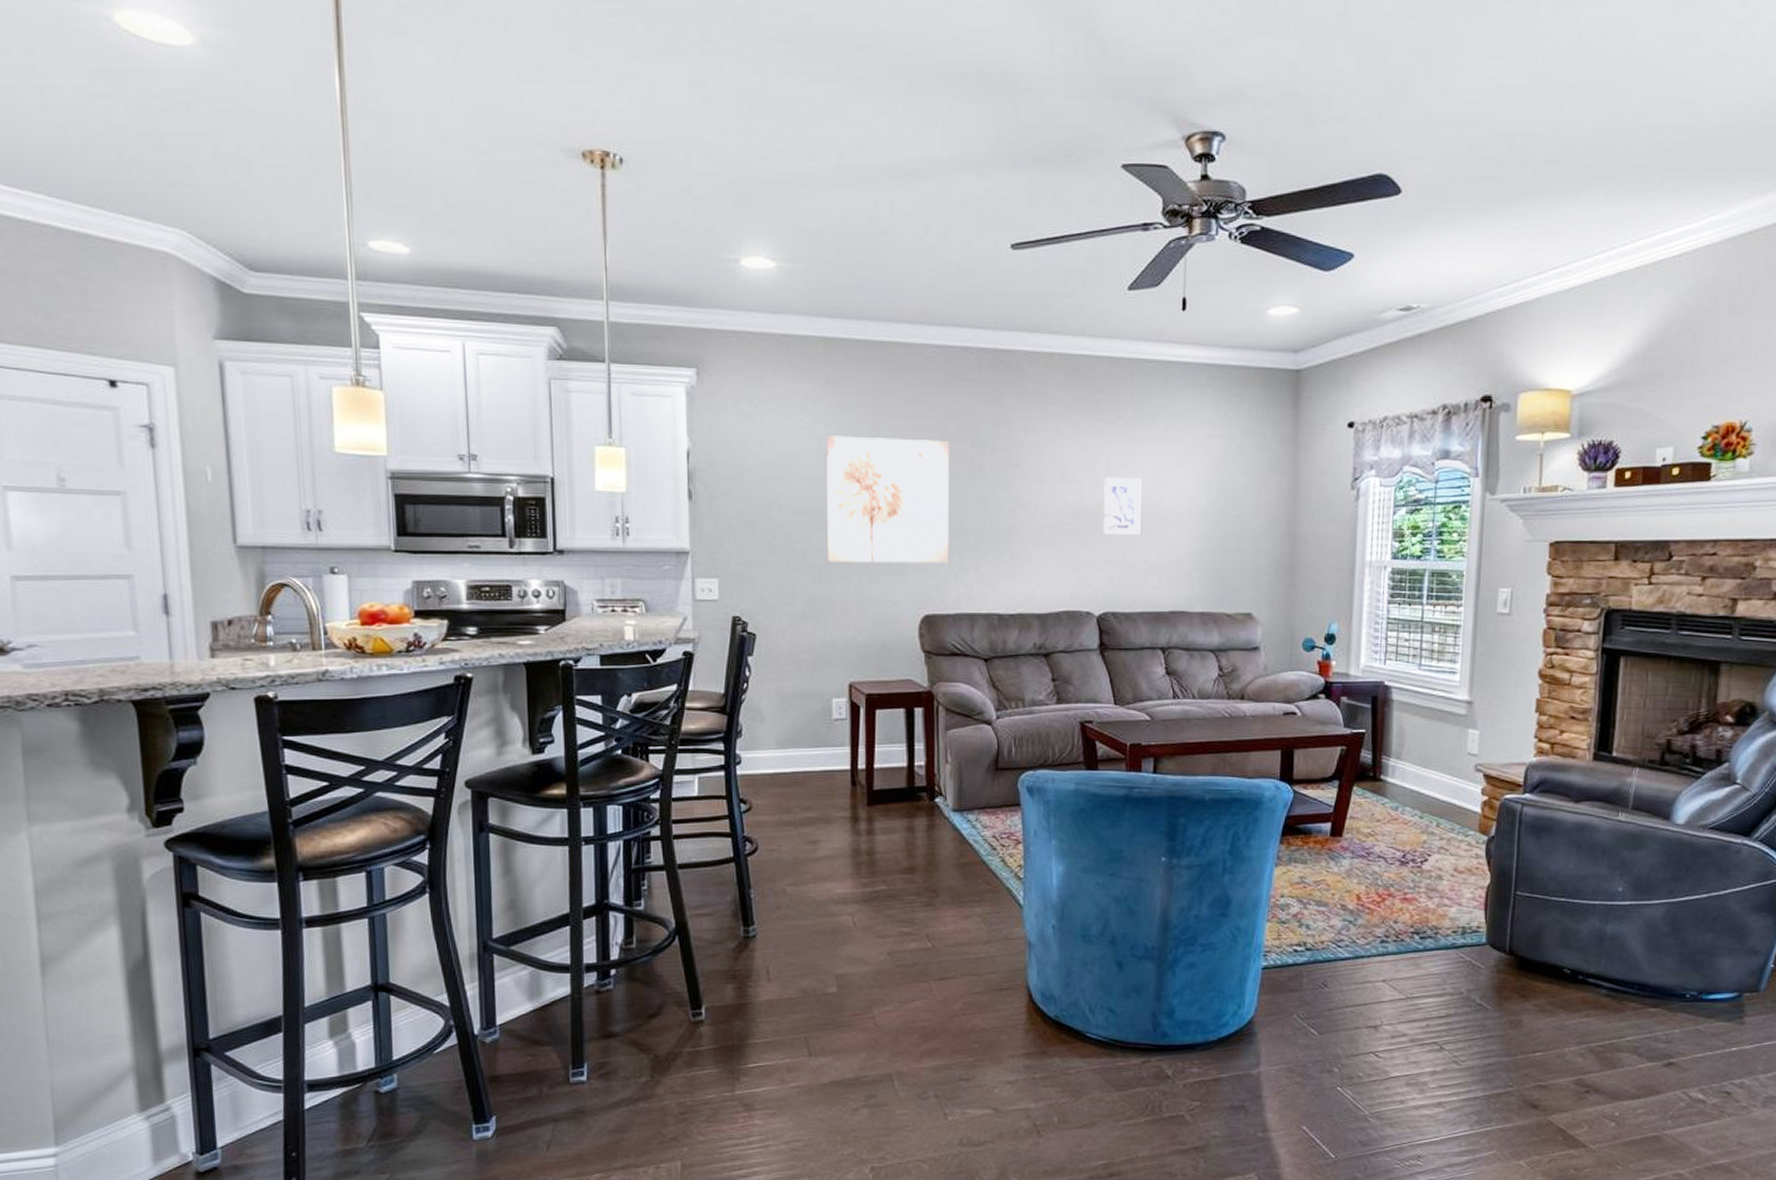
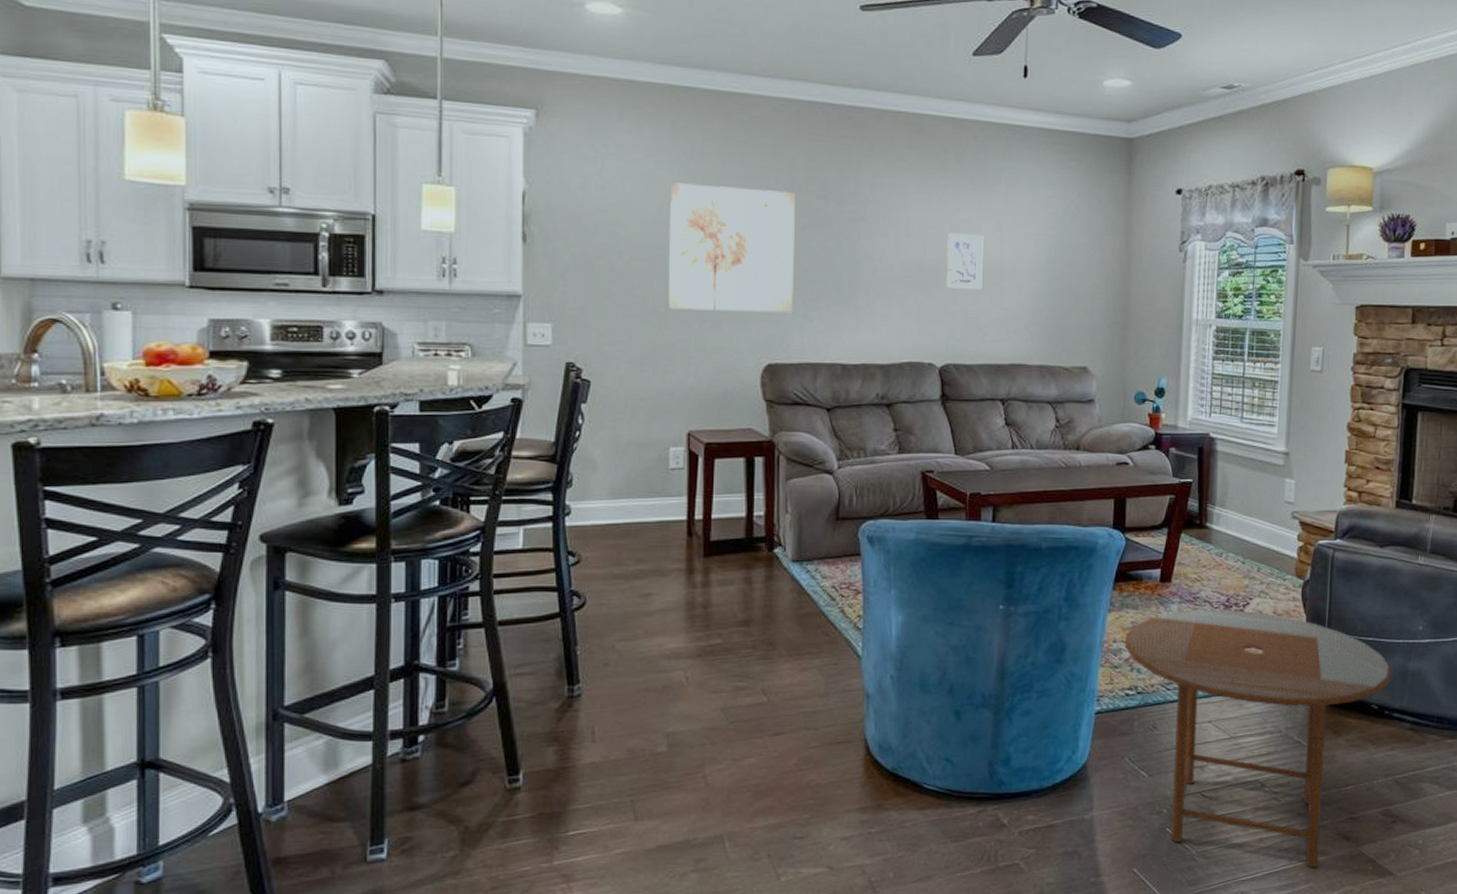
side table: none [1293,865,1587,1135] -> present [1125,609,1392,868]

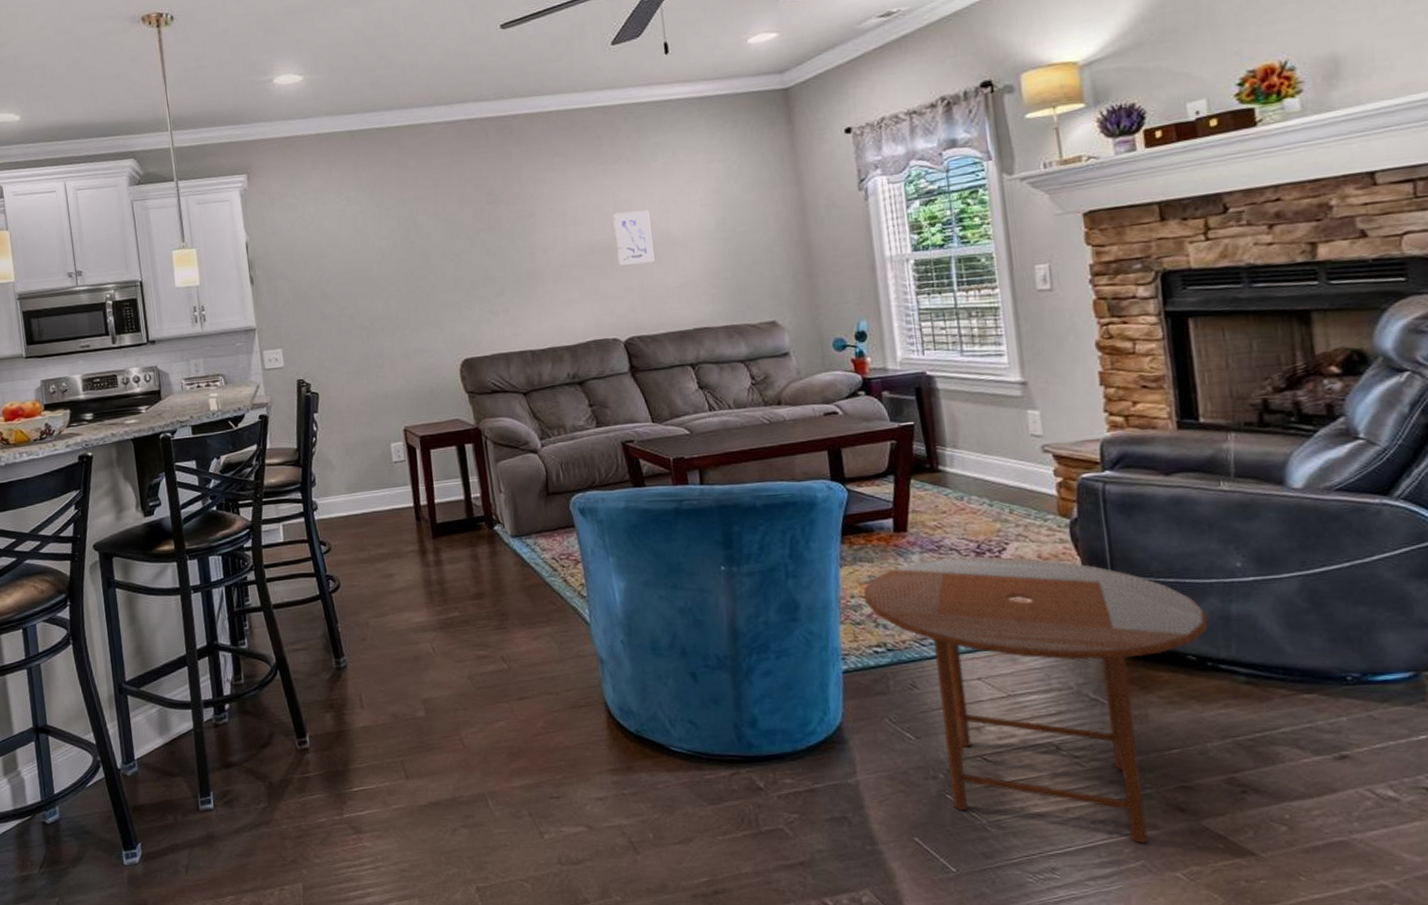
wall art: present [667,183,795,313] -> none [360,202,480,323]

